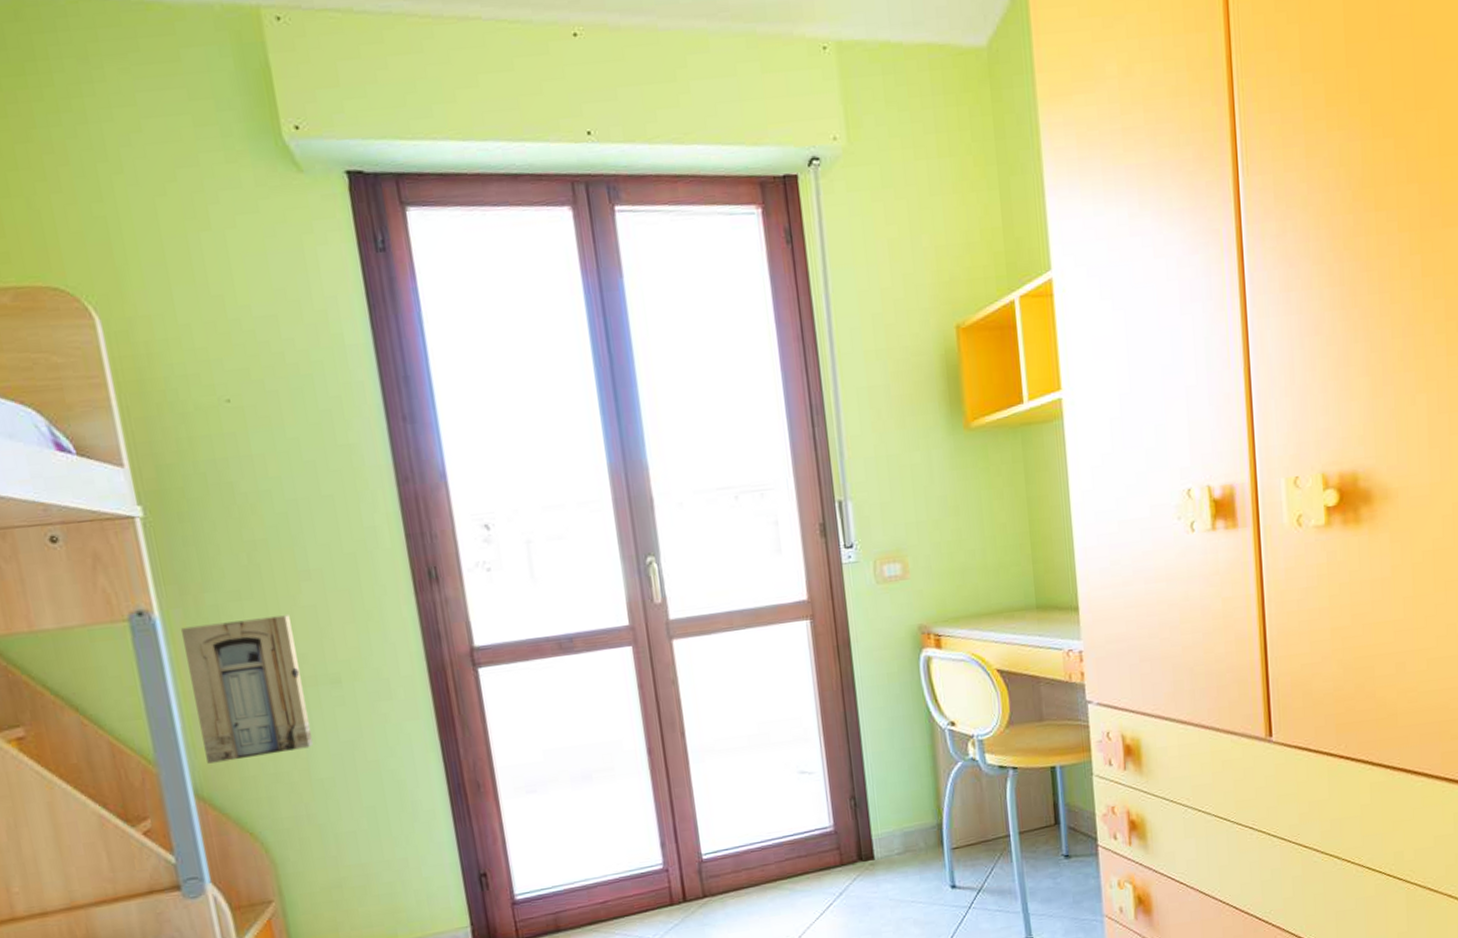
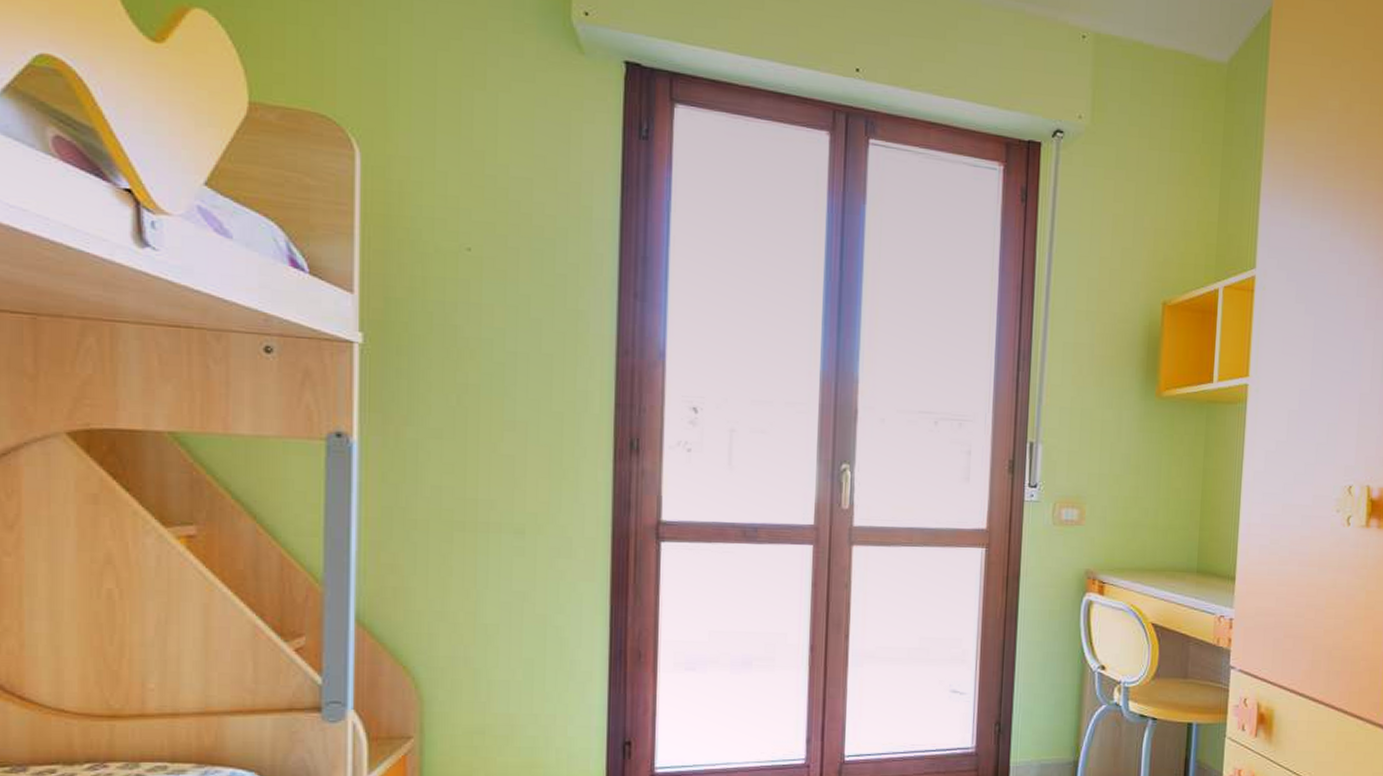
wall art: present [180,615,314,764] -> none [375,455,487,593]

